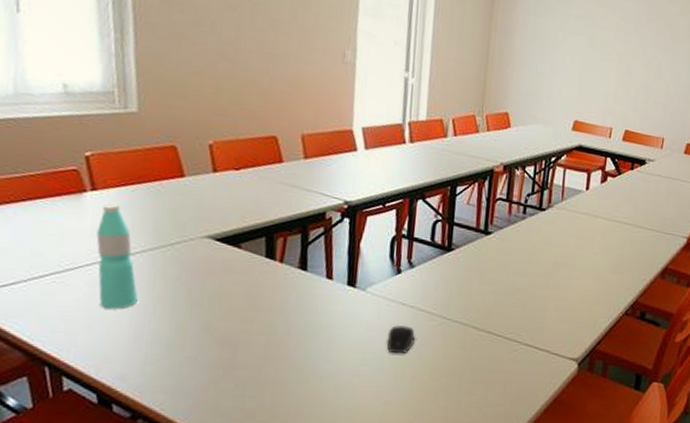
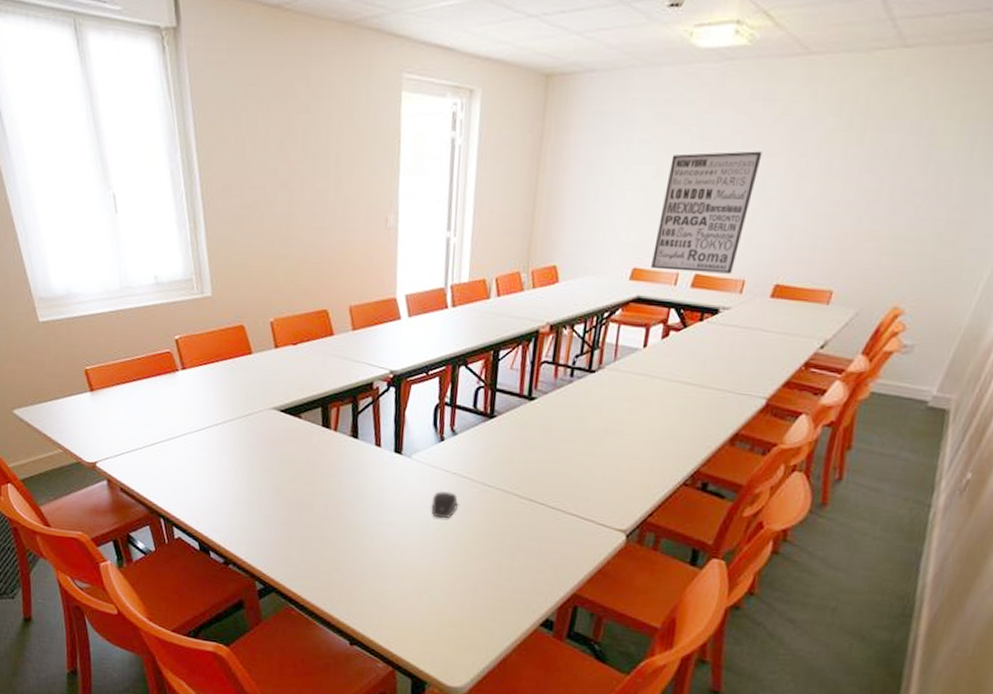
water bottle: present [96,202,138,309] -> none [188,379,223,472]
wall art: none [590,31,671,132] -> present [651,151,763,274]

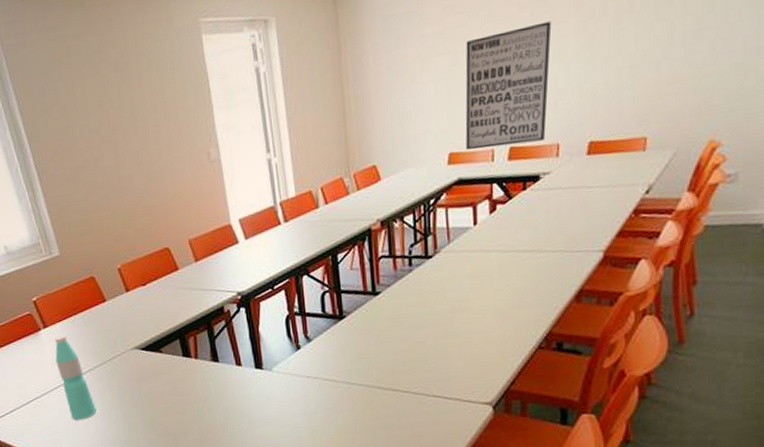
water bottle: none [188,379,223,472] -> present [54,334,97,420]
computer mouse: present [431,491,458,519] -> none [299,395,325,423]

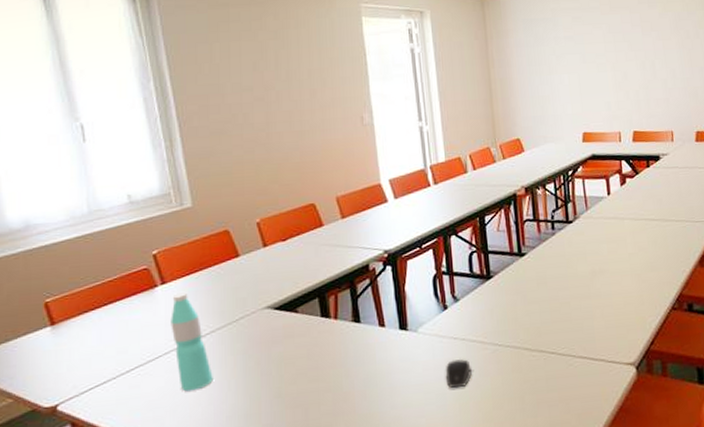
computer mouse: none [299,395,325,423] -> present [445,358,472,389]
wall art: present [465,21,552,150] -> none [592,37,662,131]

